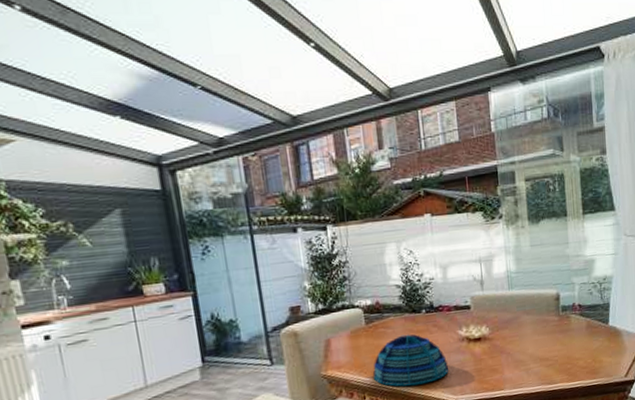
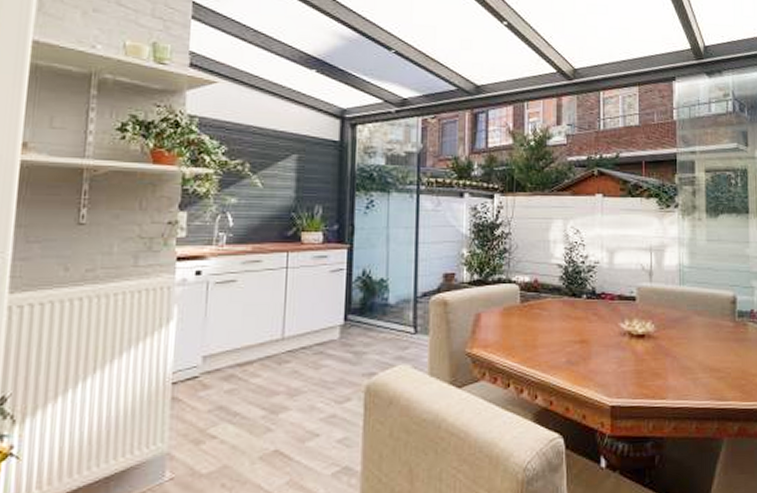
decorative bowl: present [373,334,448,387] -> none [522,319,605,379]

